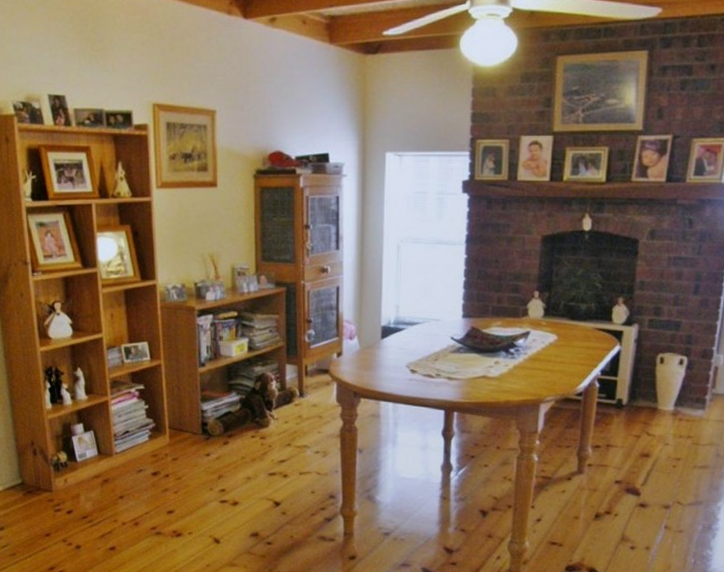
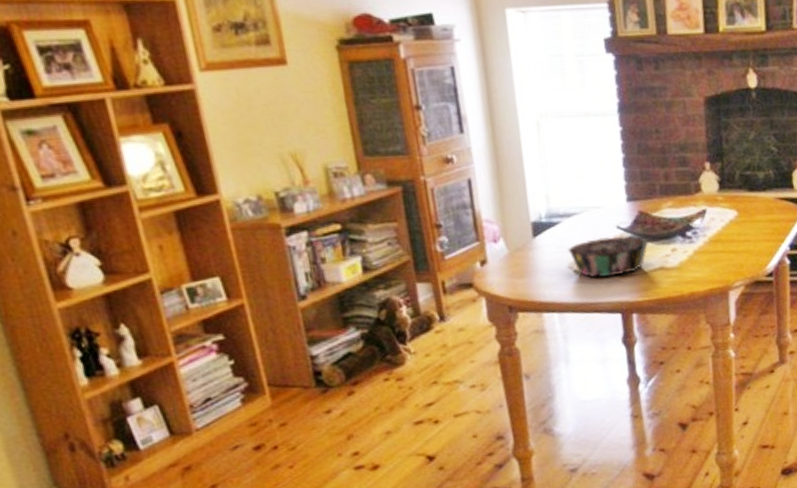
decorative bowl: none [408,345,476,379] -> present [567,236,649,278]

